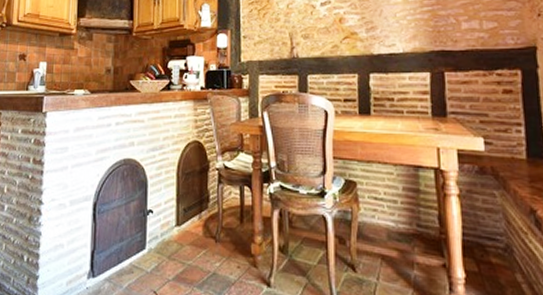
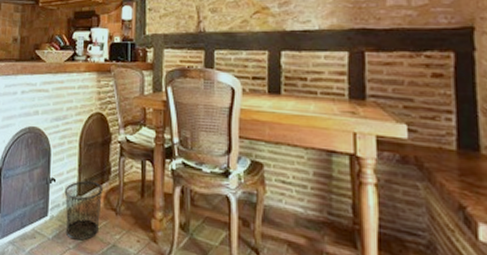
waste bin: none [162,209,202,271] -> present [64,180,103,241]

